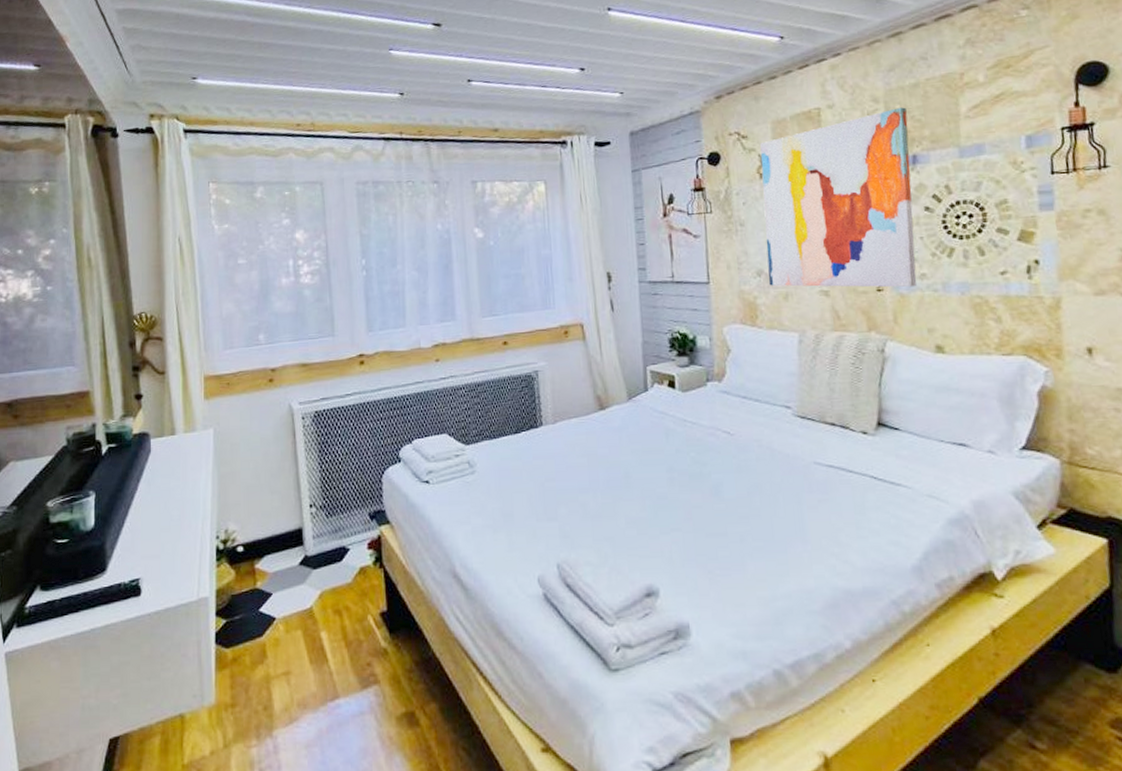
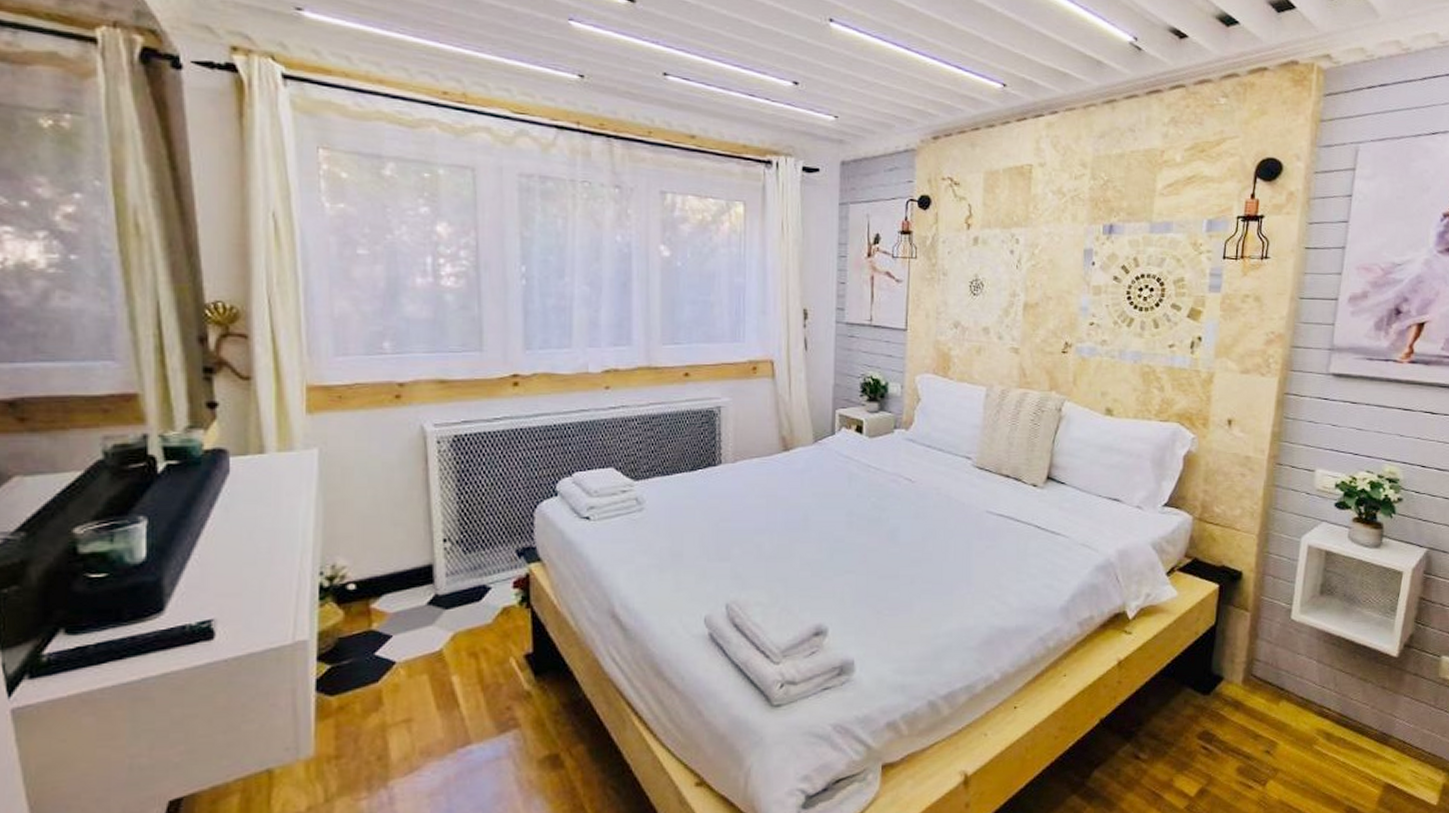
wall art: present [760,107,917,288] -> none [964,175,1110,352]

